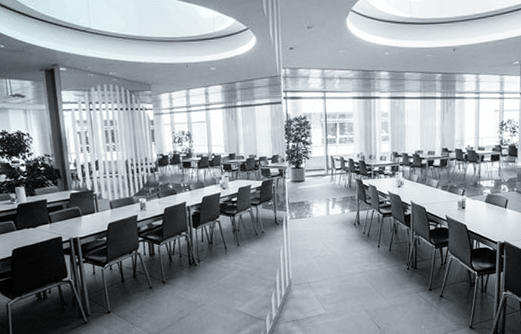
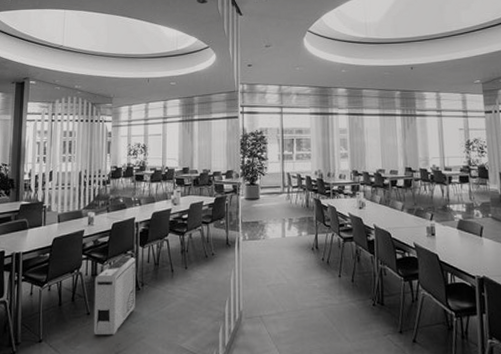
air purifier: none [153,237,194,305] -> present [93,256,136,336]

